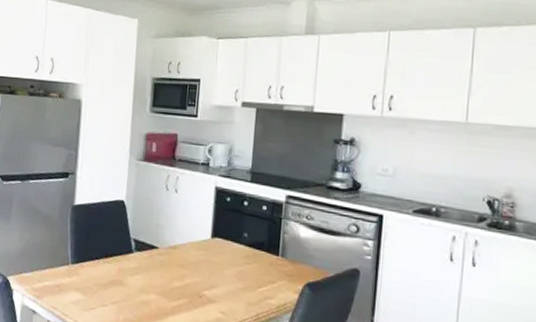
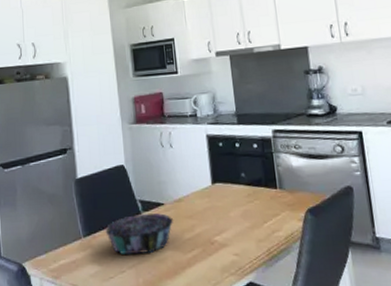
decorative bowl: none [94,252,166,293] -> present [105,212,174,255]

